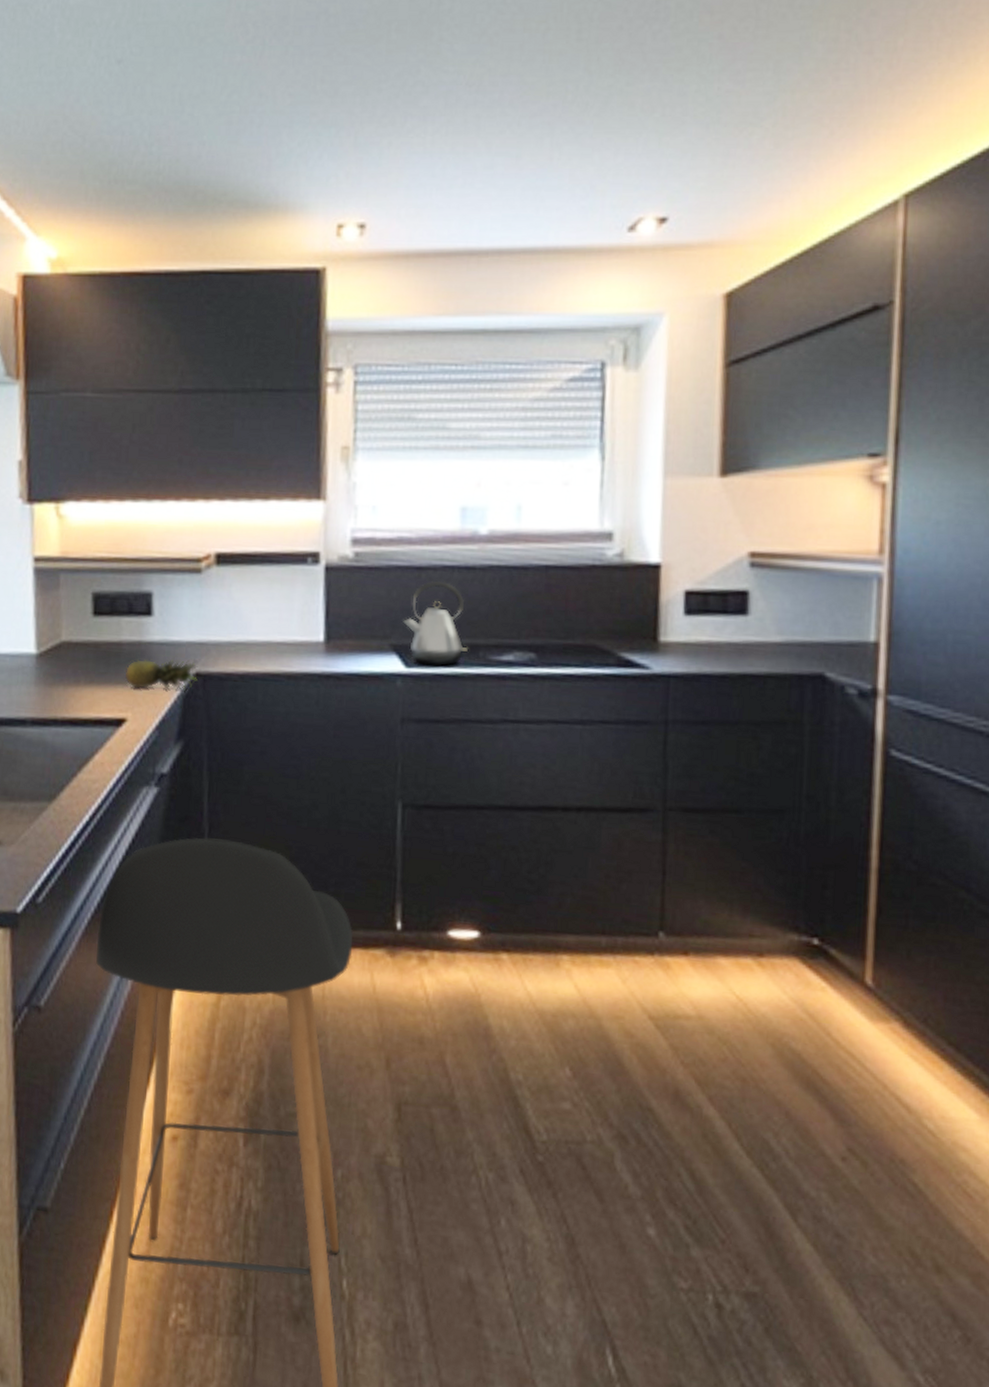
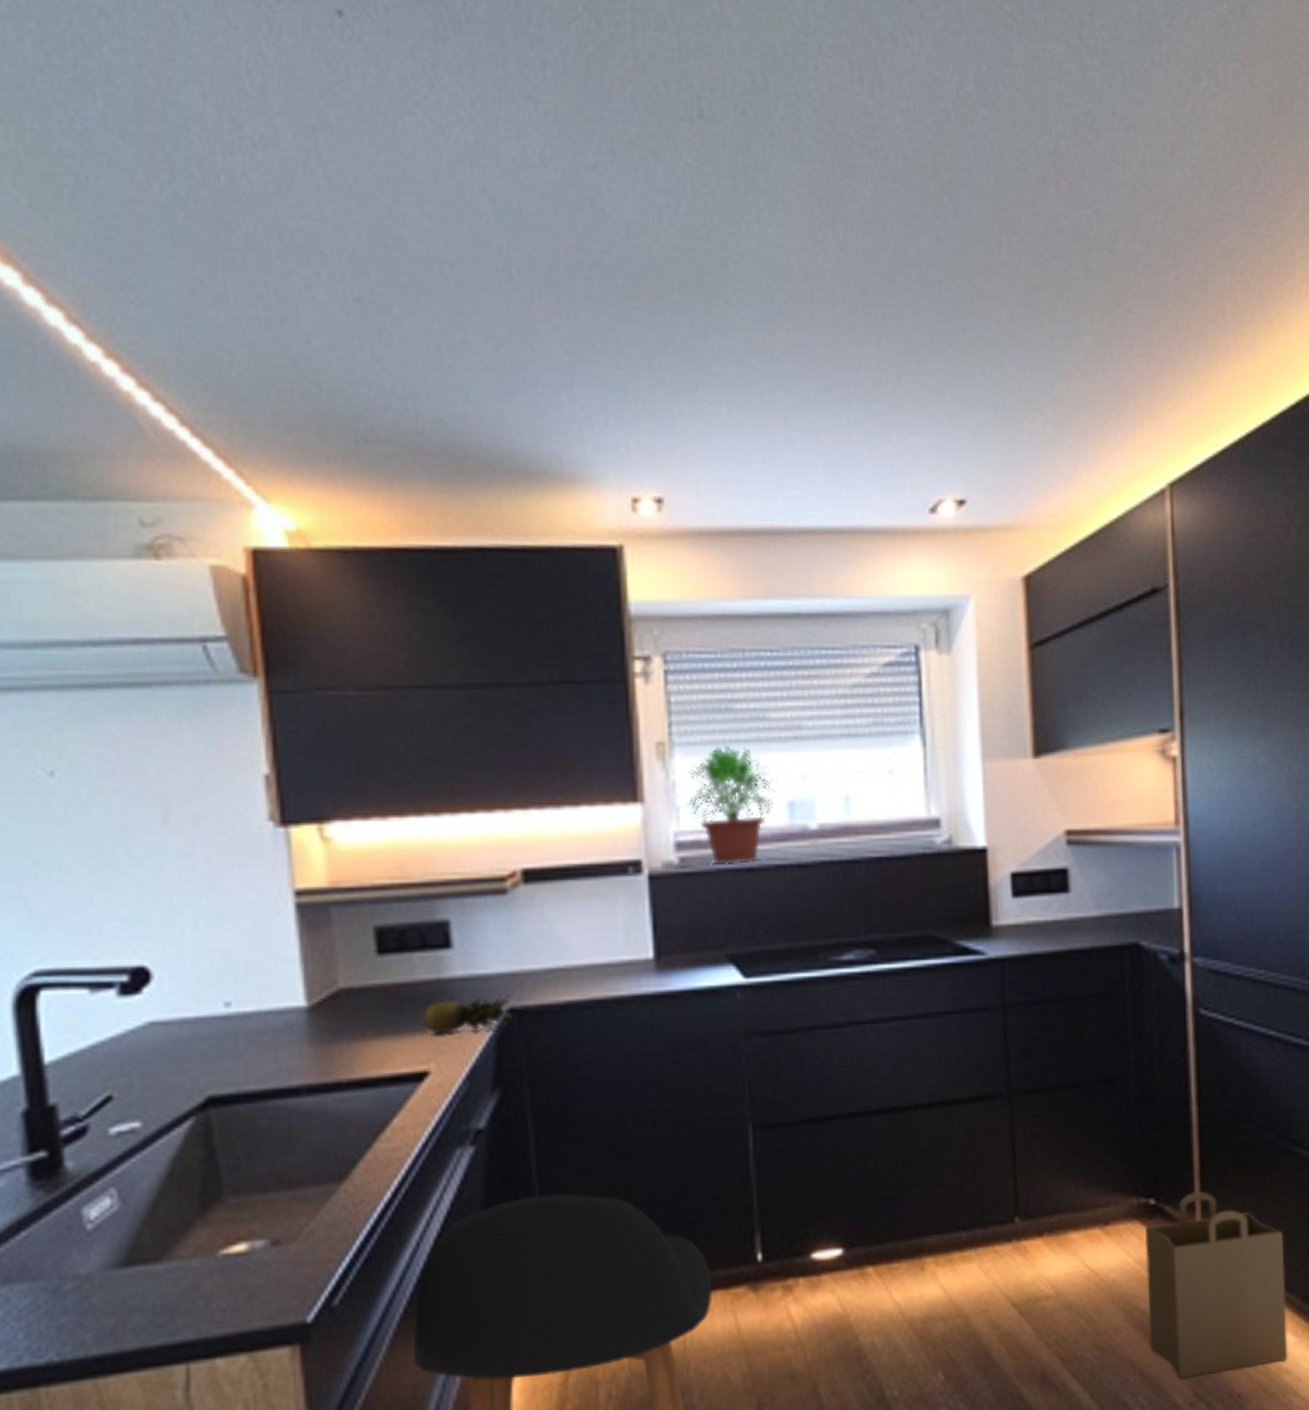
potted plant: none [365,451,450,562] -> present [687,745,776,864]
kettle: present [403,580,468,666] -> none [738,881,807,973]
shopping bag: none [800,940,972,1137] -> present [1145,1192,1288,1379]

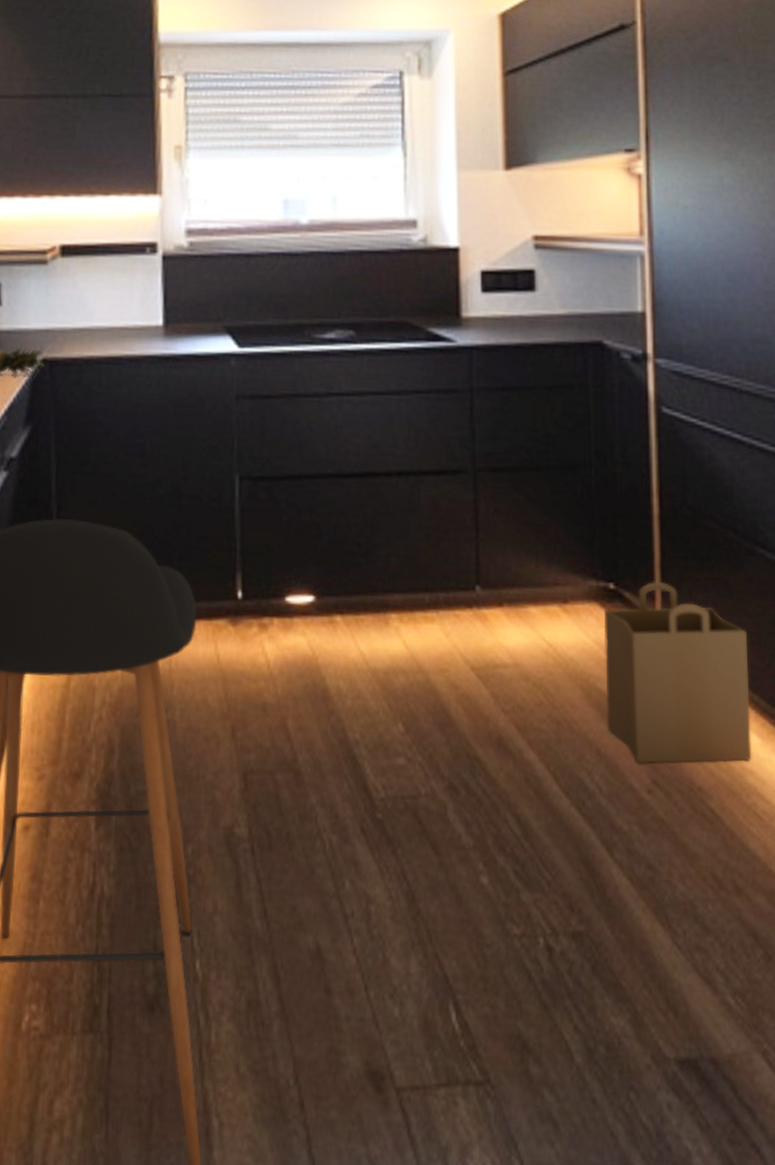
potted plant: present [687,745,776,864] -> none [198,150,273,250]

